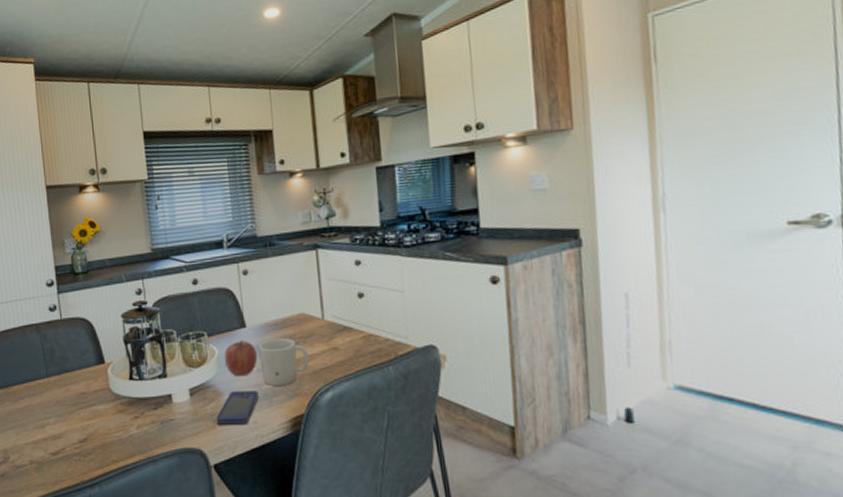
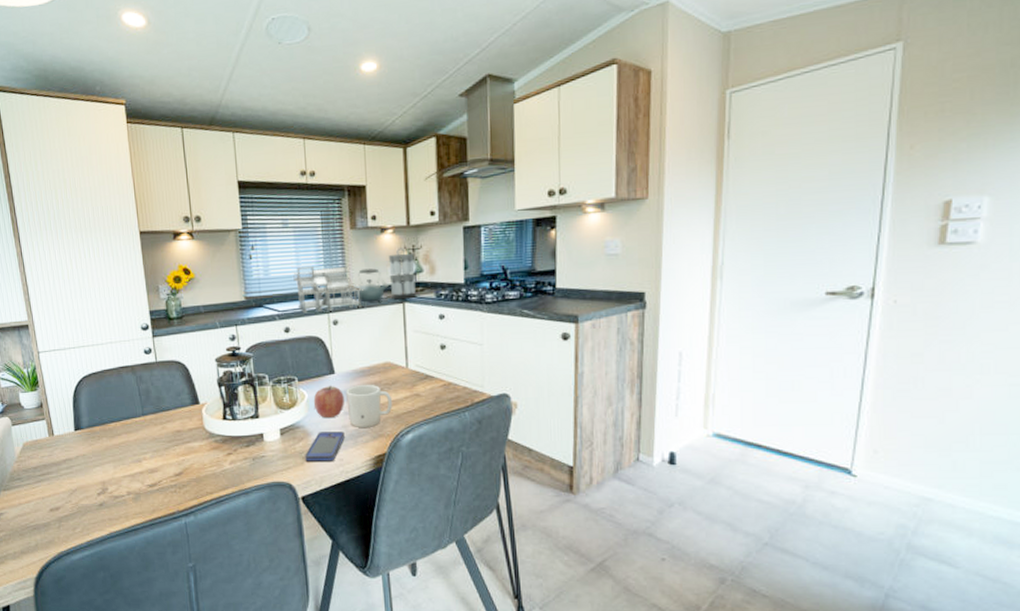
dish rack: none [200,213,275,264] -> present [293,266,365,313]
kettle: none [266,214,300,250] -> present [357,268,388,303]
spice rack: none [298,191,331,246] -> present [388,248,417,300]

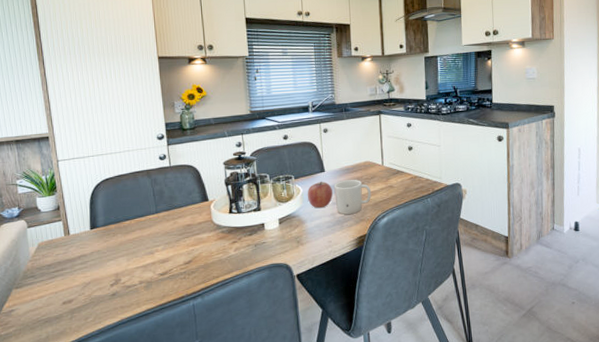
dish rack: present [293,266,365,313] -> none [291,86,349,124]
mobile phone: present [305,431,345,461] -> none [299,218,333,245]
kettle: present [357,268,388,303] -> none [343,88,368,115]
spice rack: present [388,248,417,300] -> none [368,72,390,112]

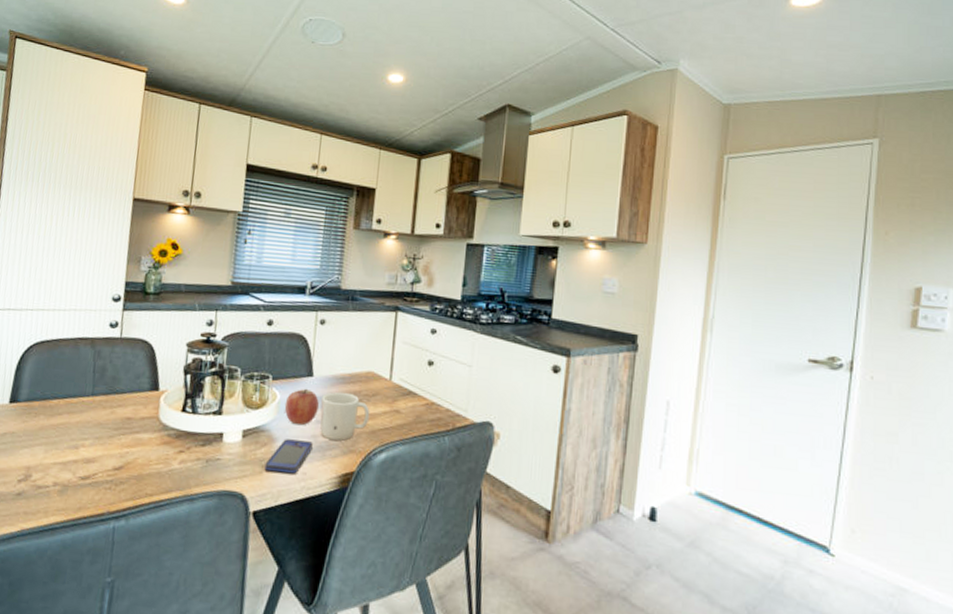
mobile phone: none [299,218,333,245] -> present [264,439,313,474]

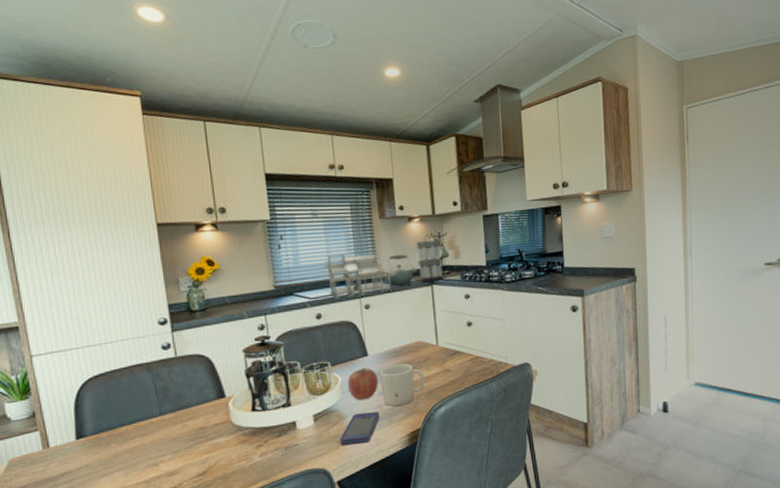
dish rack: none [286,259,358,311] -> present [324,253,395,300]
kettle: none [349,271,384,307] -> present [387,254,417,286]
spice rack: none [385,255,414,308] -> present [416,235,444,283]

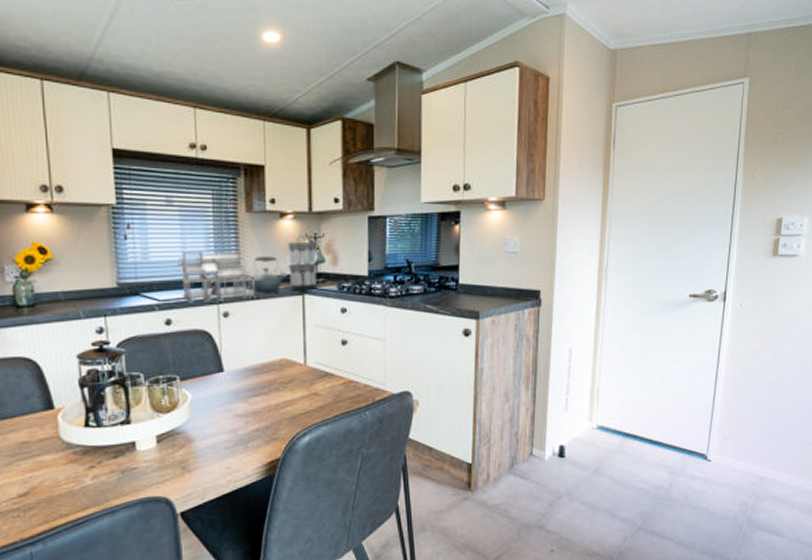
mobile phone: present [340,411,380,445] -> none [186,436,233,472]
fruit: present [347,367,378,401] -> none [197,384,234,422]
mug: present [380,363,425,406] -> none [236,382,289,431]

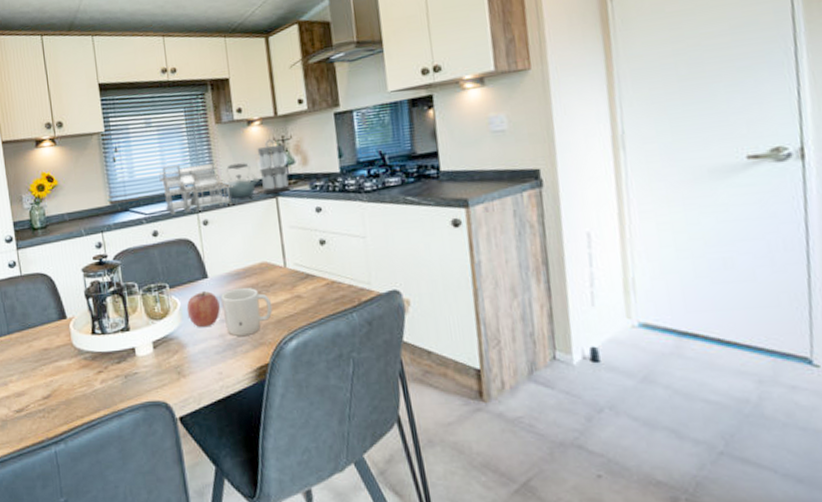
fruit: none [197,384,234,422] -> present [186,290,220,328]
mug: none [236,382,289,431] -> present [221,287,273,336]

